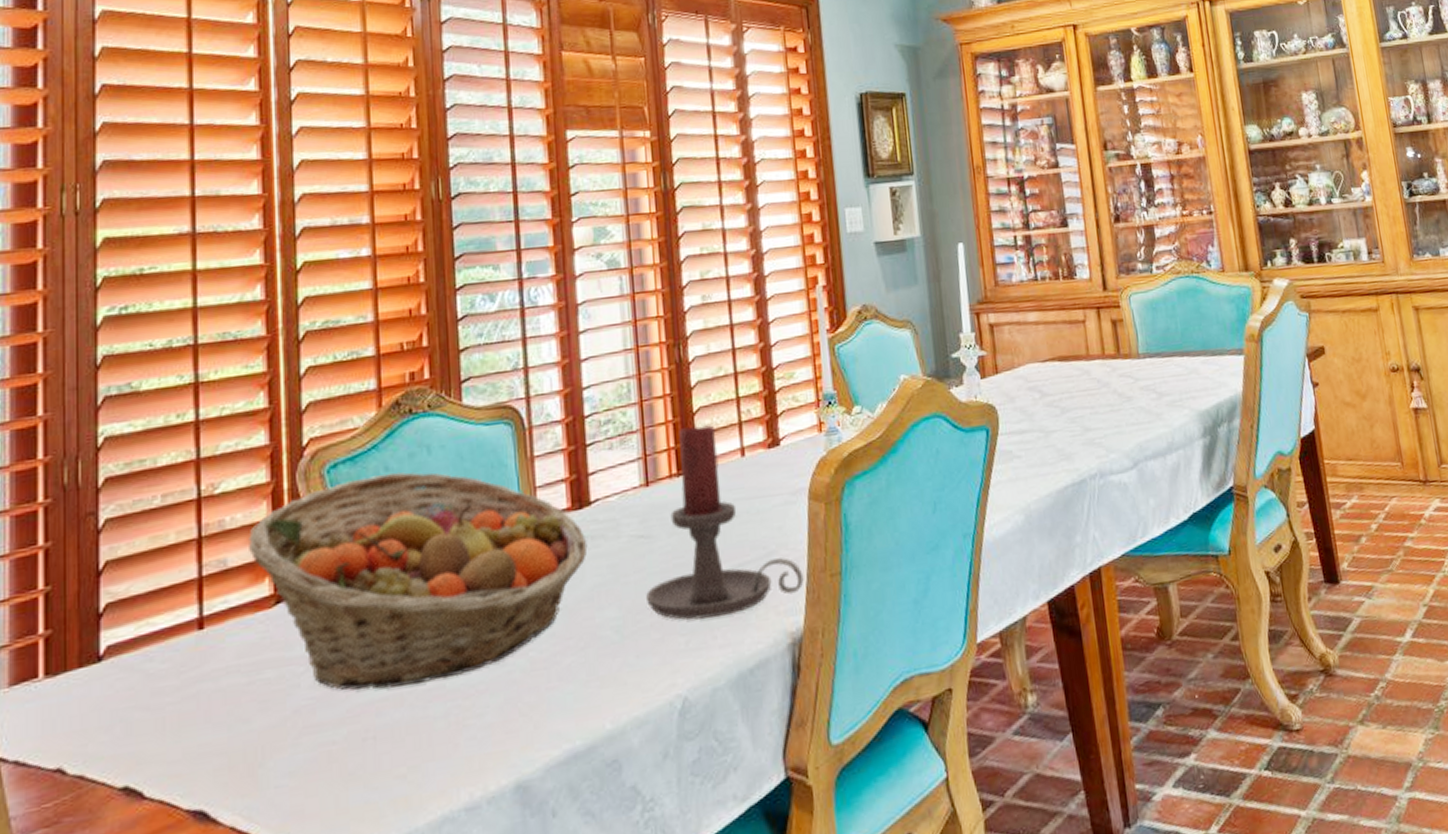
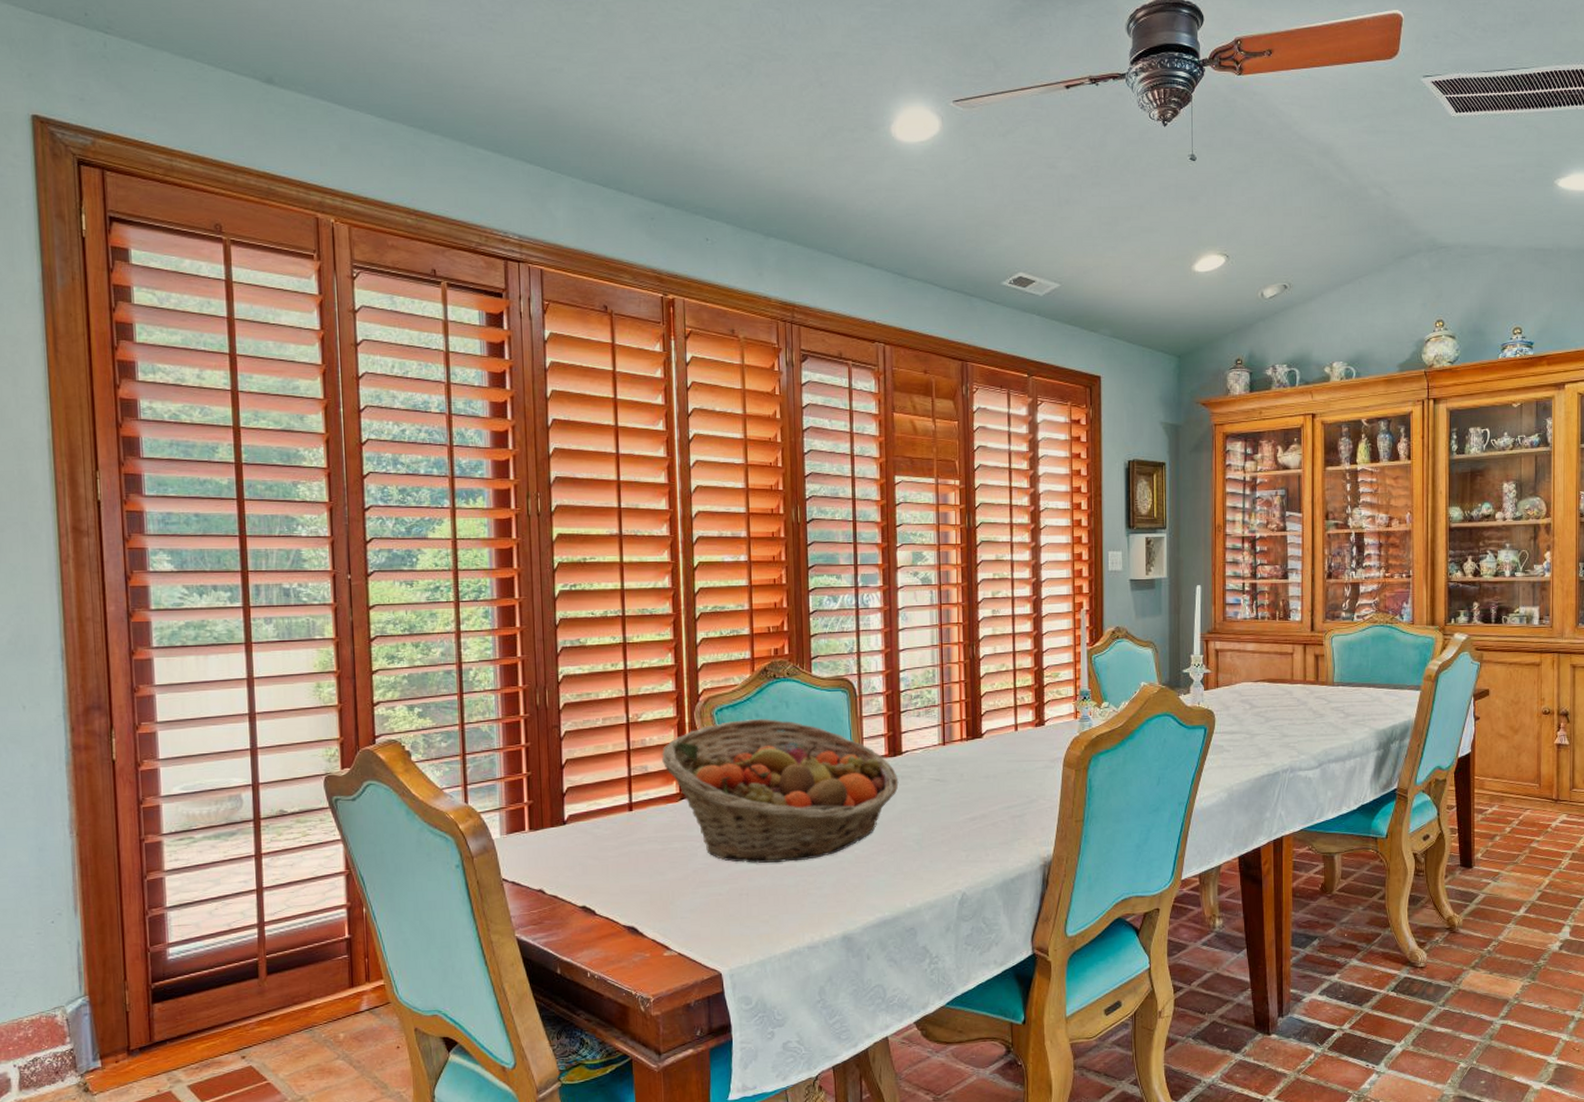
candle holder: present [646,423,804,620] -> none [940,704,1055,842]

